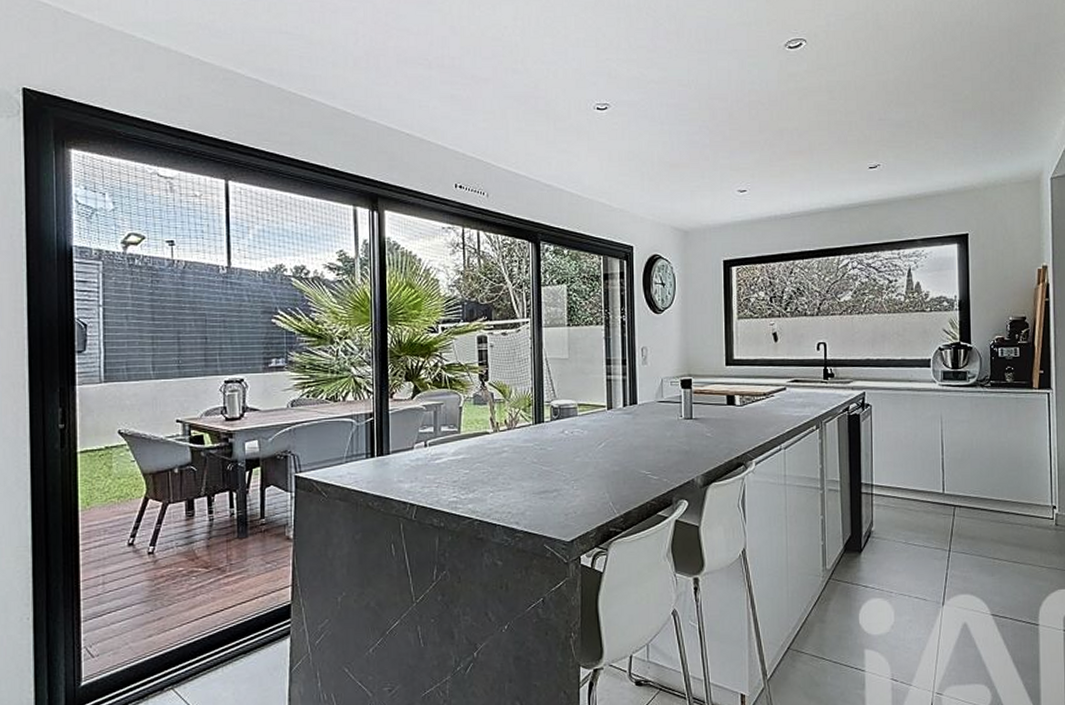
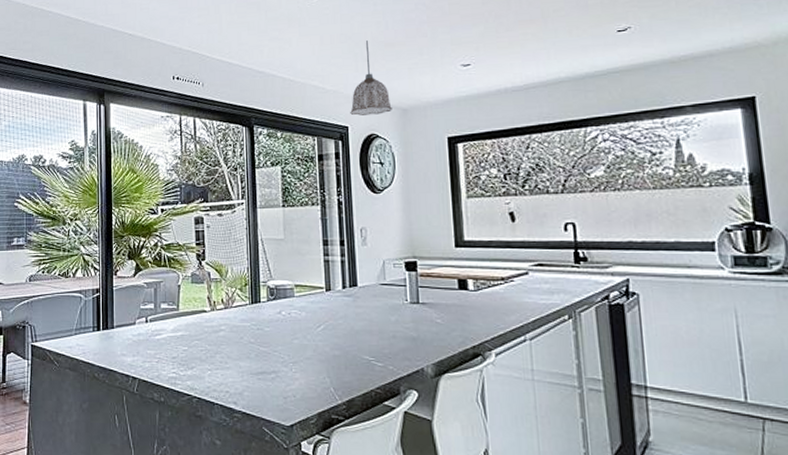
pendant lamp: none [635,160,675,236] -> present [350,40,392,116]

